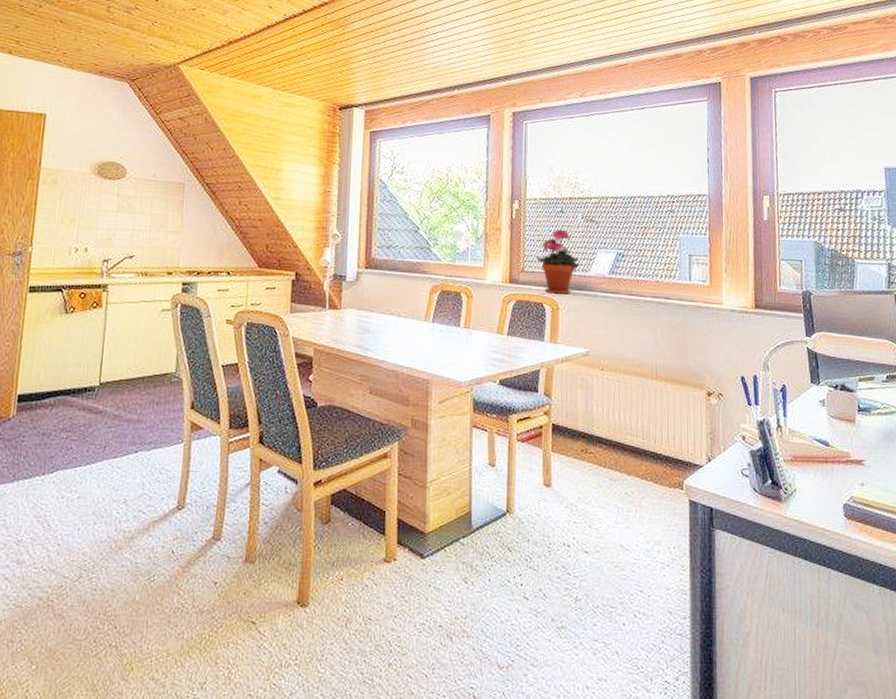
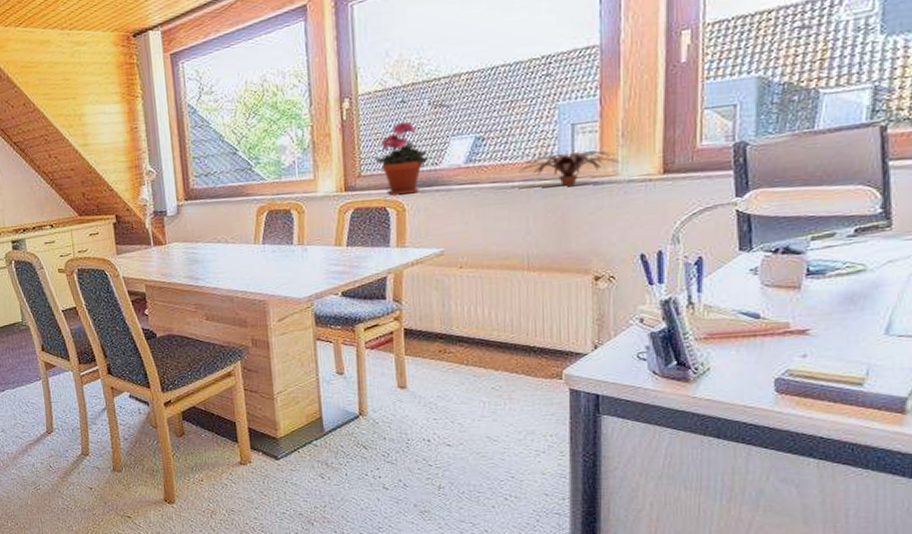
plant: none [649,278,726,309] -> present [518,150,622,188]

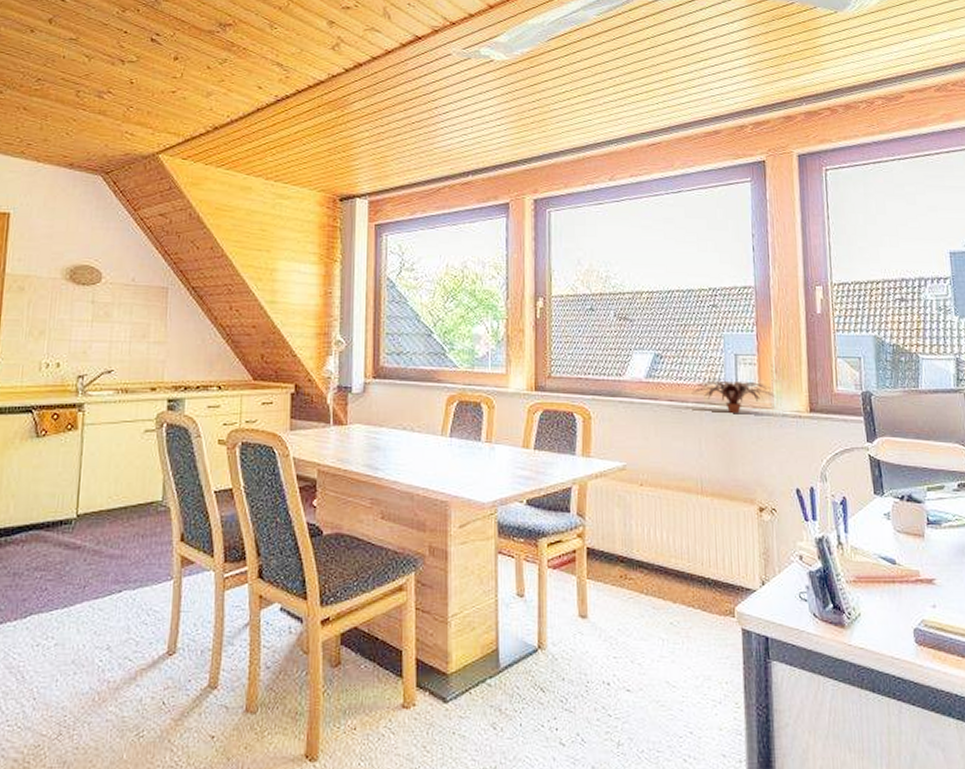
potted plant: present [375,121,429,197] -> none [565,329,614,403]

